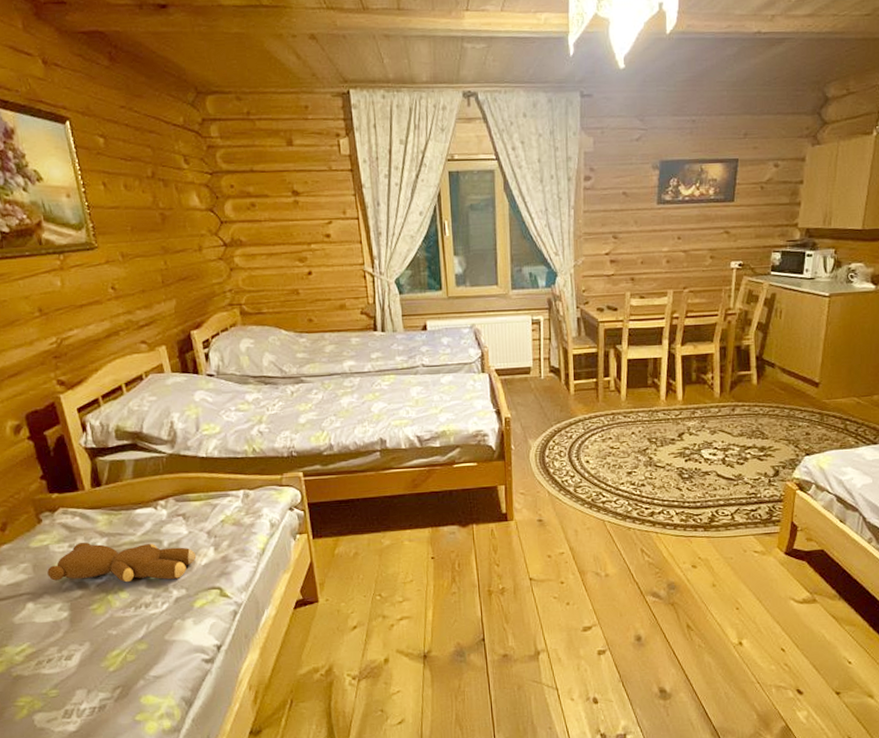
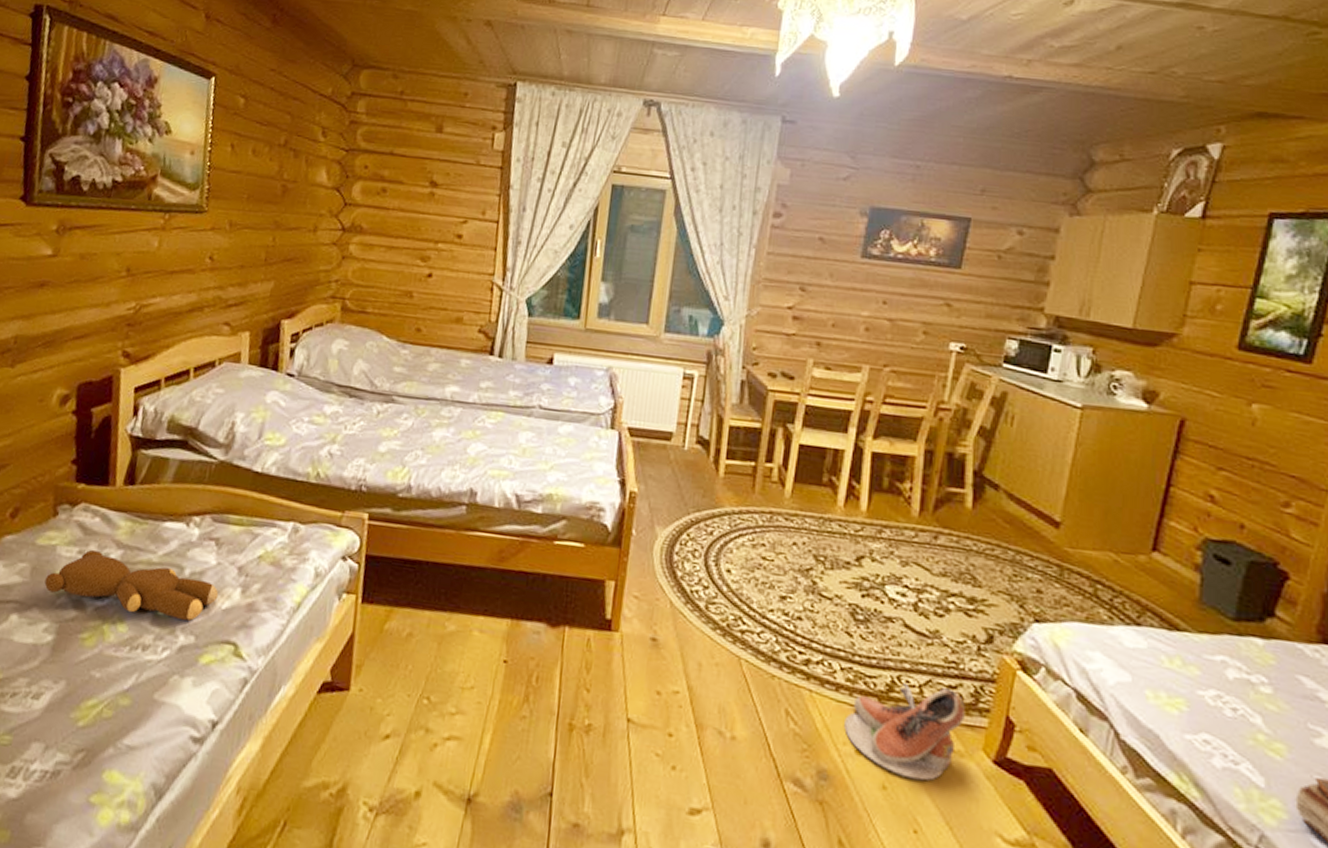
shoe: none [683,511,764,576] -> present [844,682,965,781]

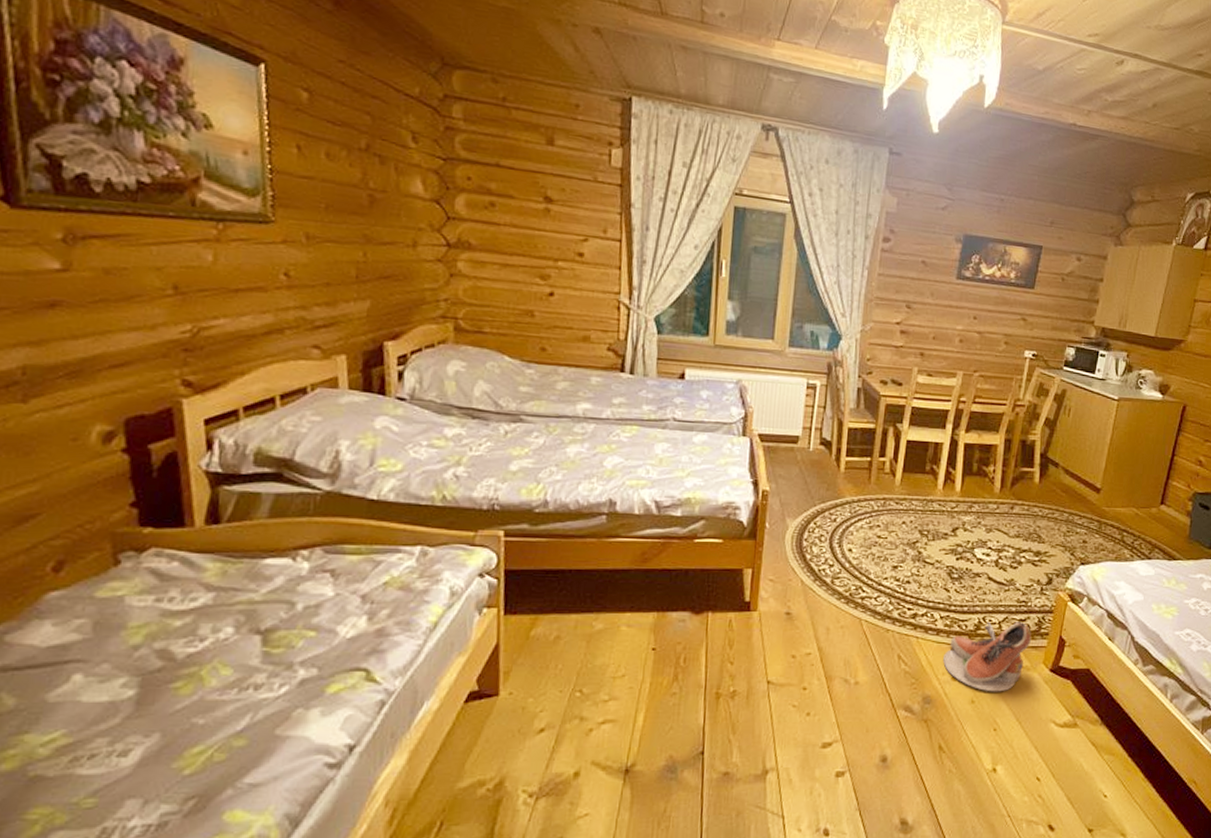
teddy bear: present [44,549,219,621] -> none [114,595,341,655]

